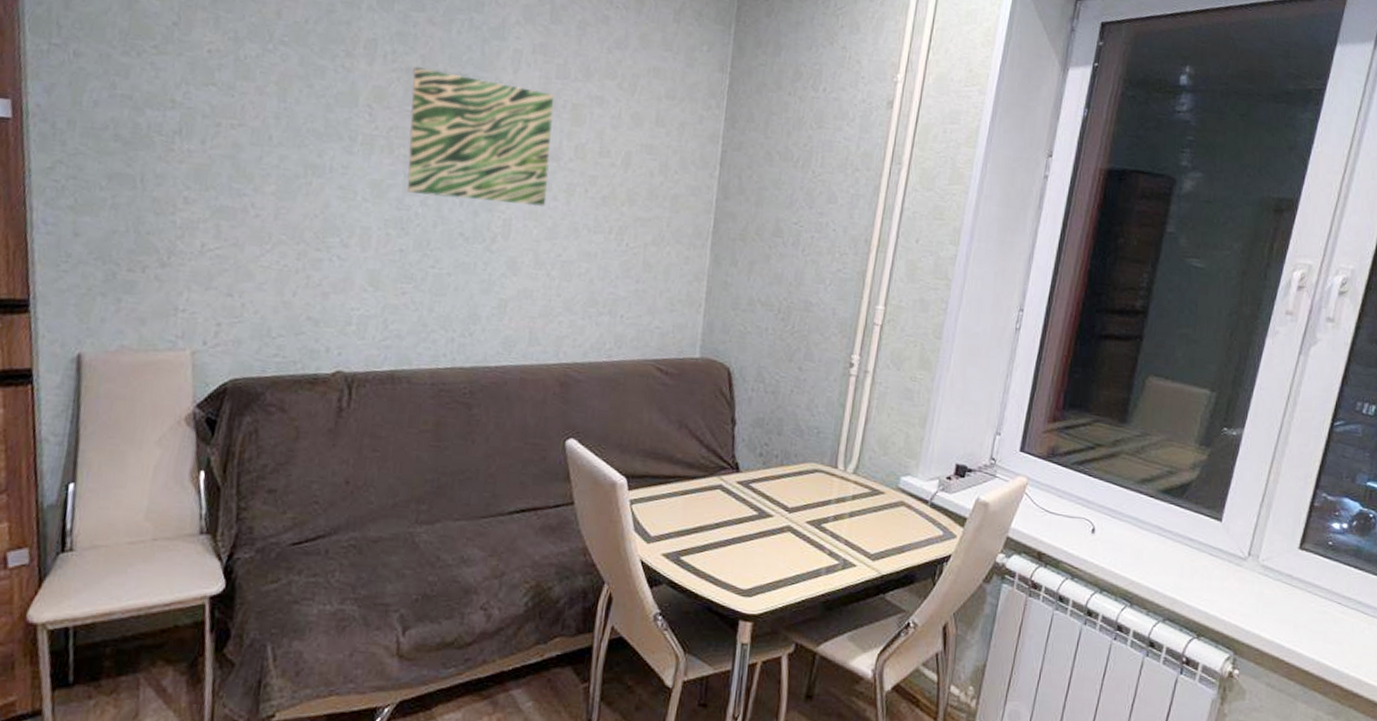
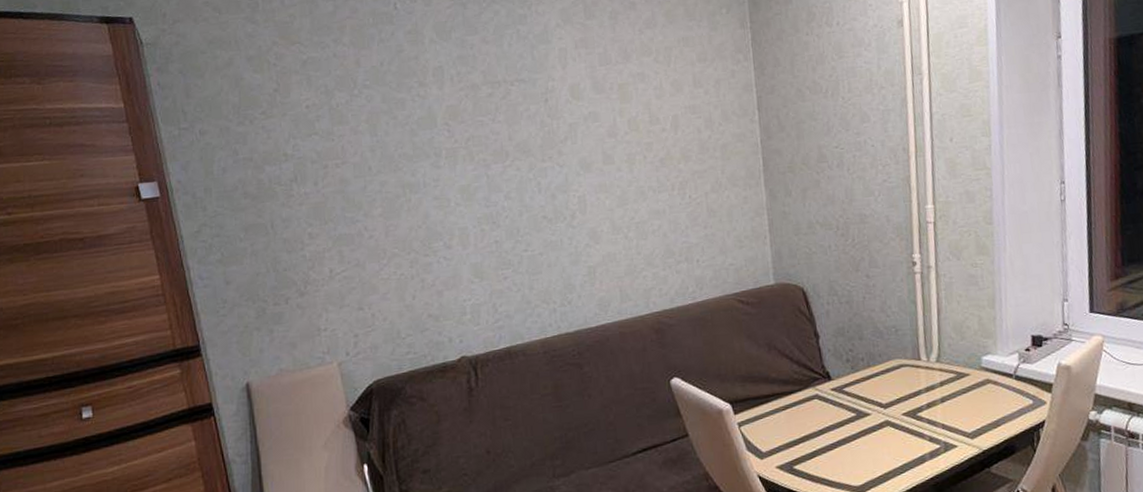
wall art: present [406,66,554,207] -> none [477,79,612,191]

